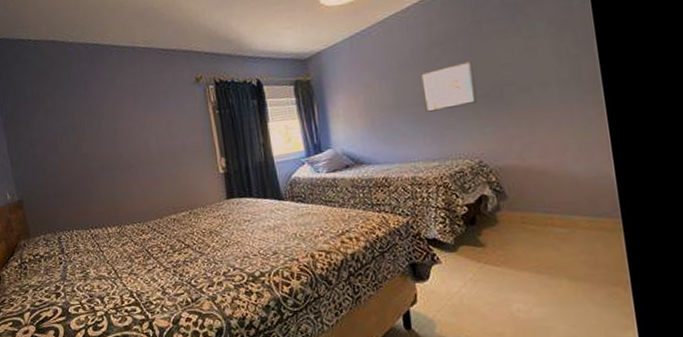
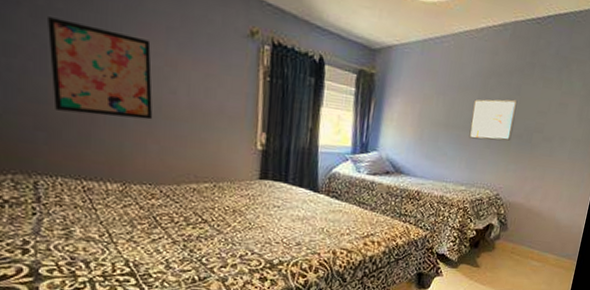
wall art: none [55,109,134,179] -> present [48,17,153,120]

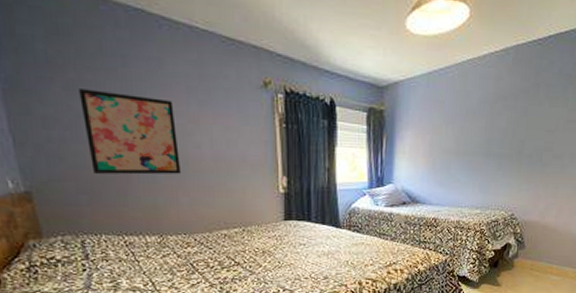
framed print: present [468,99,518,141] -> none [480,121,525,163]

